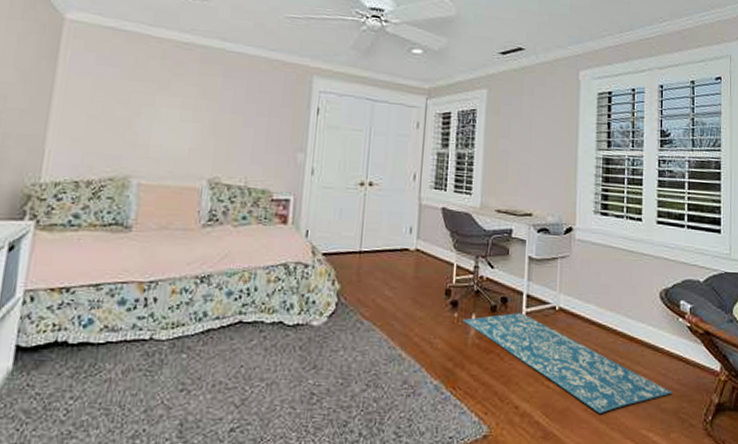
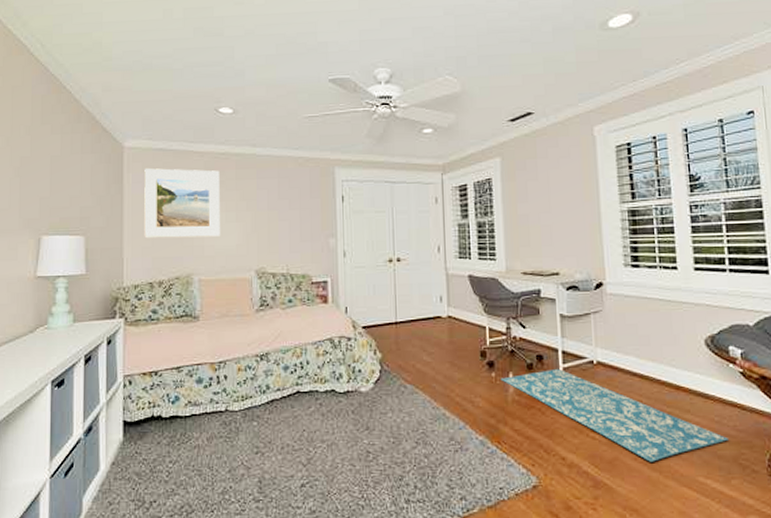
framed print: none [75,46,180,137] -> present [144,167,220,239]

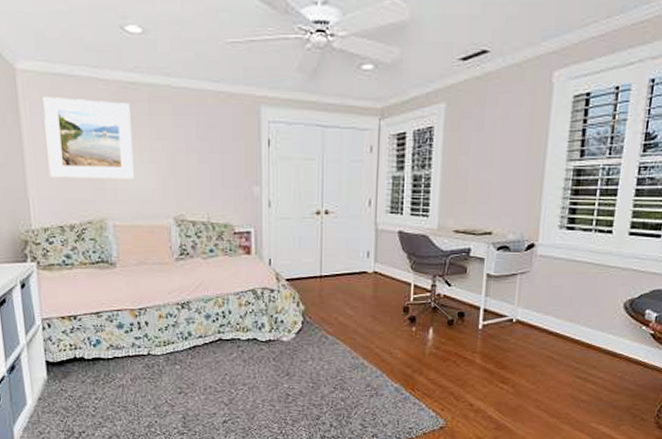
rug: present [500,368,728,462] -> none [420,325,626,410]

